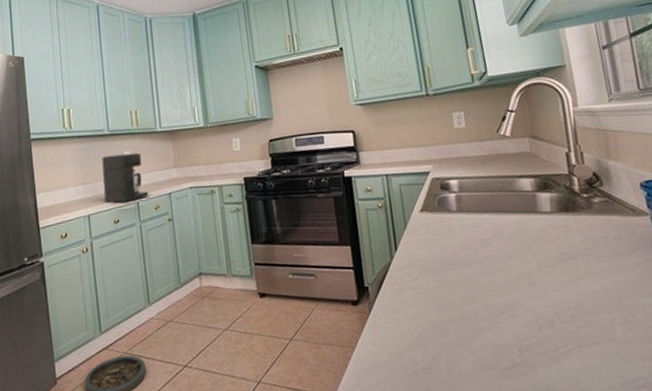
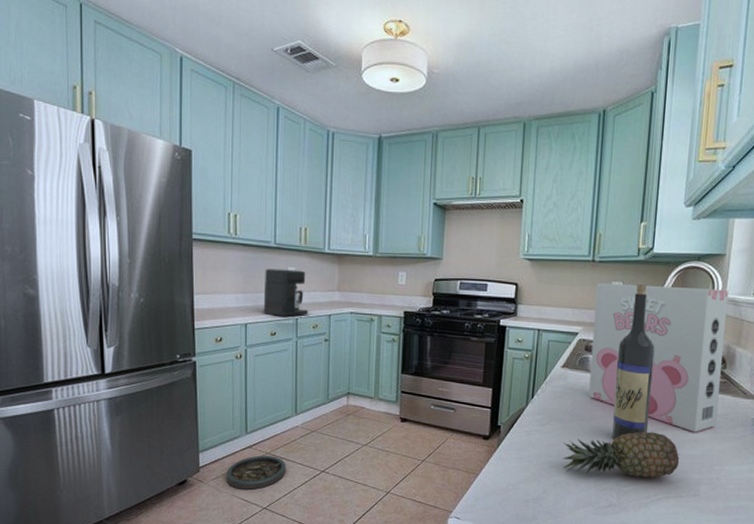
cereal box: none [436,101,611,264] -> present [588,282,729,432]
fruit: none [442,269,582,332] -> present [562,431,680,478]
wine bottle: none [476,110,535,285] -> present [612,284,655,439]

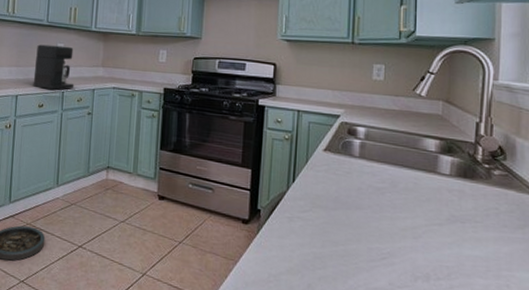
fruit: present [562,431,680,478] -> none [327,225,461,280]
cereal box: present [588,282,729,432] -> none [353,65,503,230]
wine bottle: present [612,284,655,439] -> none [381,67,424,232]

